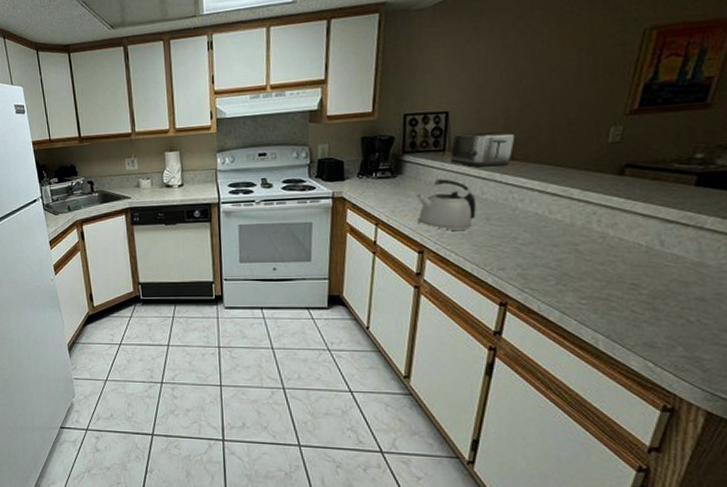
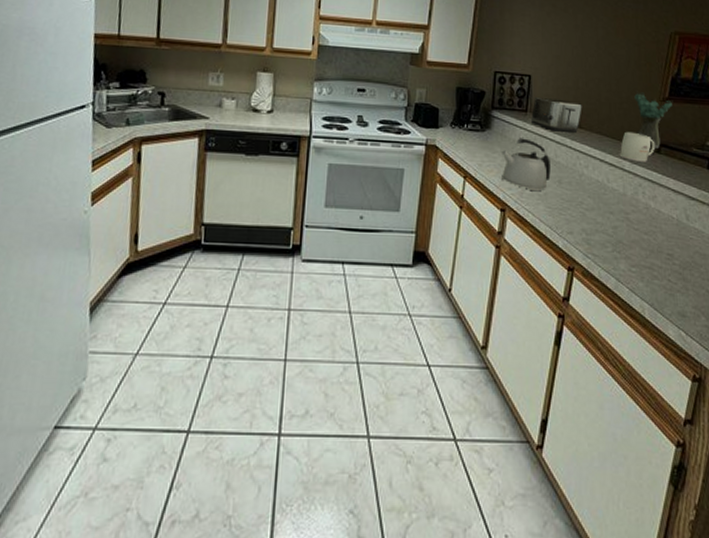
mug: none [565,155,618,188] -> present [619,131,656,162]
vase: none [587,107,646,177] -> present [634,90,673,154]

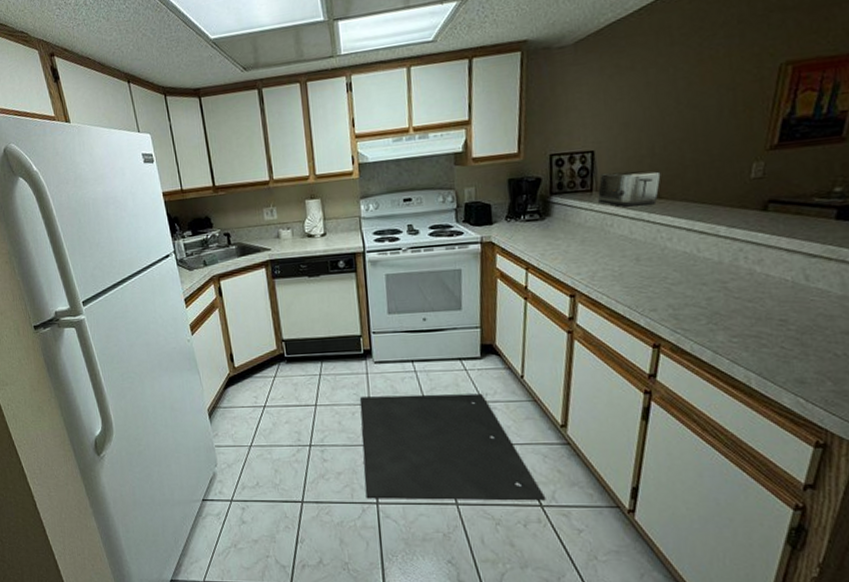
door mat: none [267,300,460,434] -> present [360,393,546,501]
kettle: present [502,138,551,192] -> none [566,219,626,274]
mug: present [619,131,656,162] -> none [712,192,761,225]
vase: present [634,90,673,154] -> none [730,143,785,213]

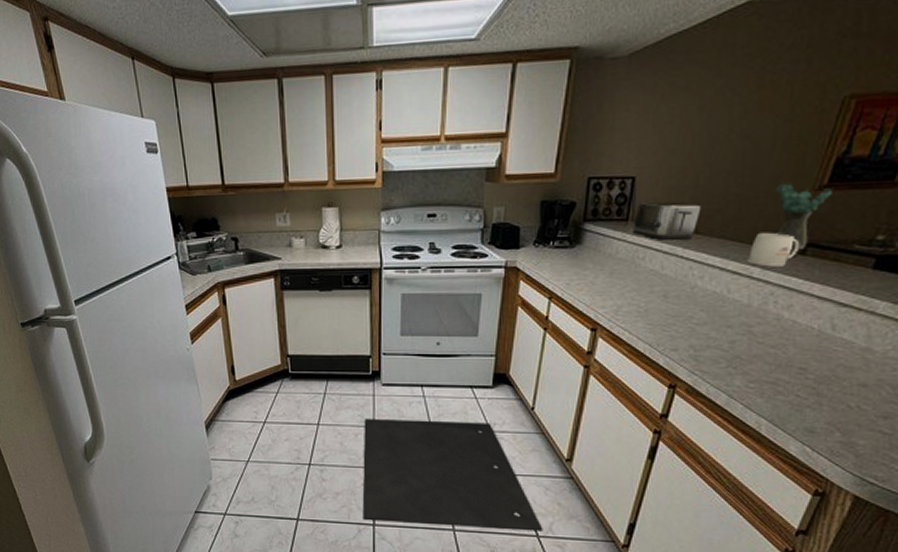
mug: none [712,192,761,225] -> present [747,232,800,267]
vase: none [730,143,785,213] -> present [774,180,834,256]

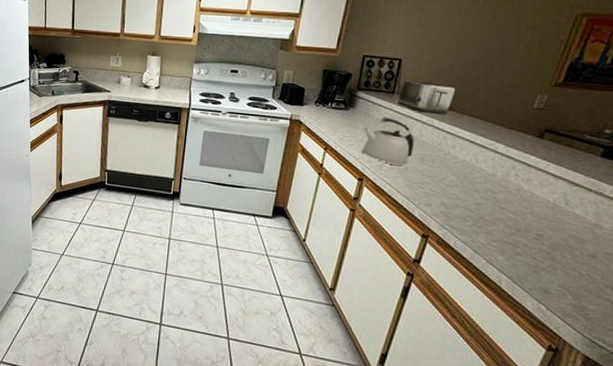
door mat: present [362,419,543,532] -> none [152,231,306,350]
kettle: none [593,251,655,309] -> present [362,117,414,166]
mug: present [747,232,800,267] -> none [492,115,539,146]
vase: present [774,180,834,256] -> none [516,75,568,139]

